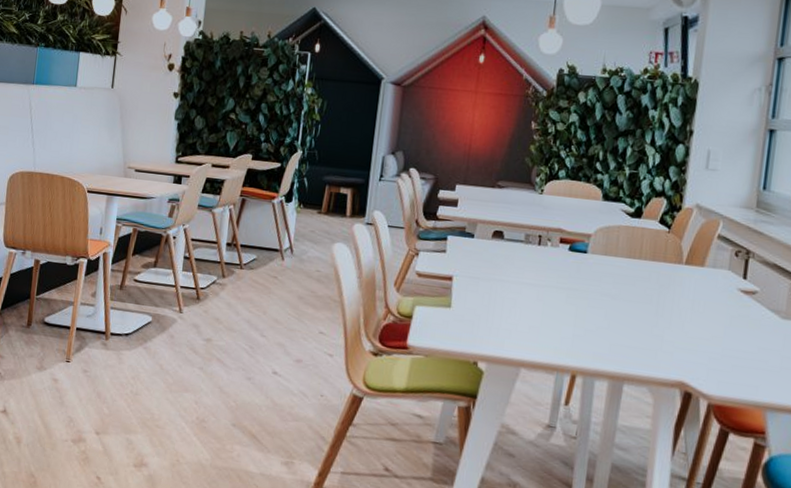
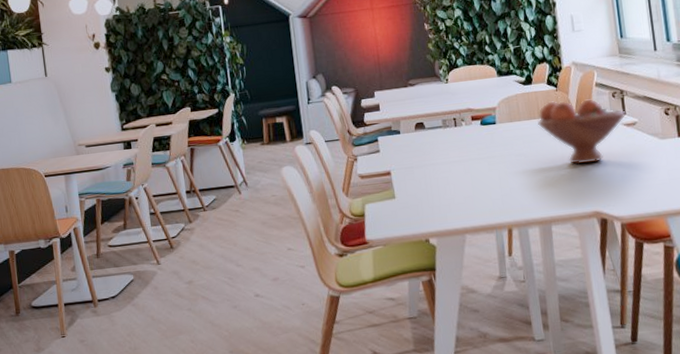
fruit bowl: none [636,242,747,326] -> present [537,99,626,165]

